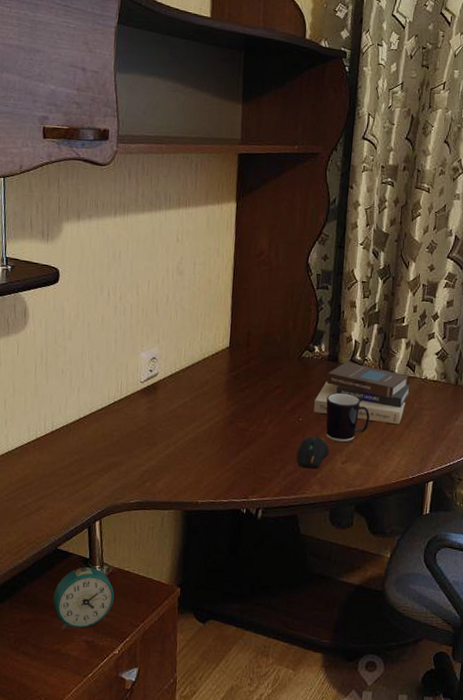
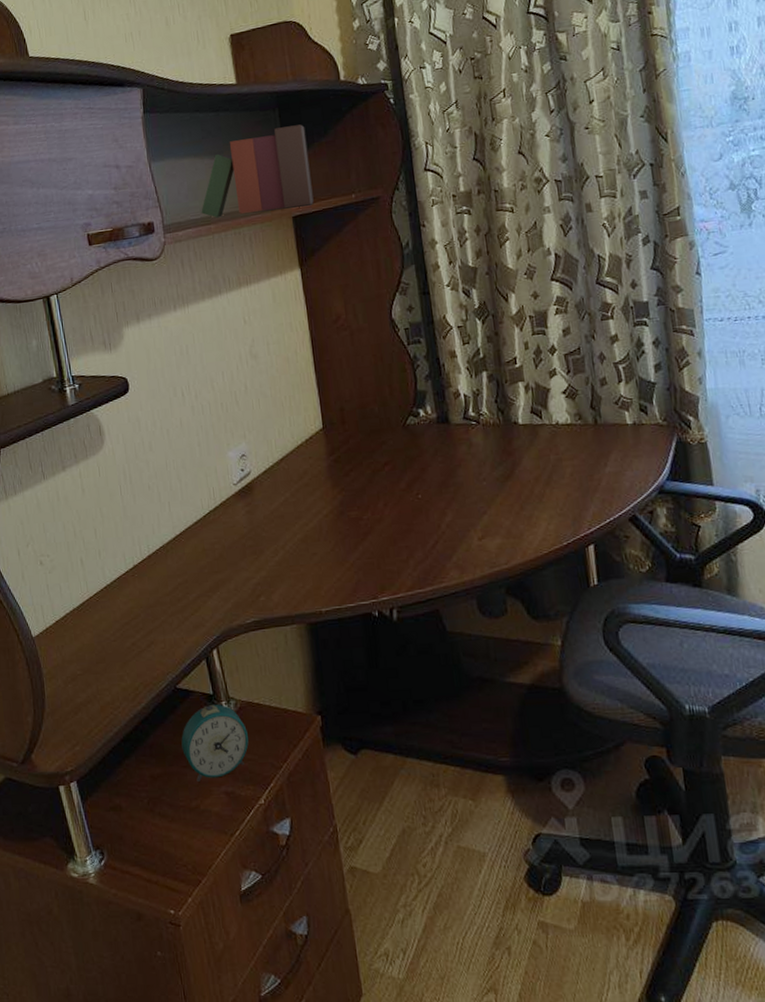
books: none [155,68,266,147] -> present [201,124,314,218]
computer mouse: present [296,436,329,469] -> none [423,512,461,552]
books: present [314,362,410,425] -> none [431,420,542,486]
mug: present [326,392,370,443] -> none [445,456,502,516]

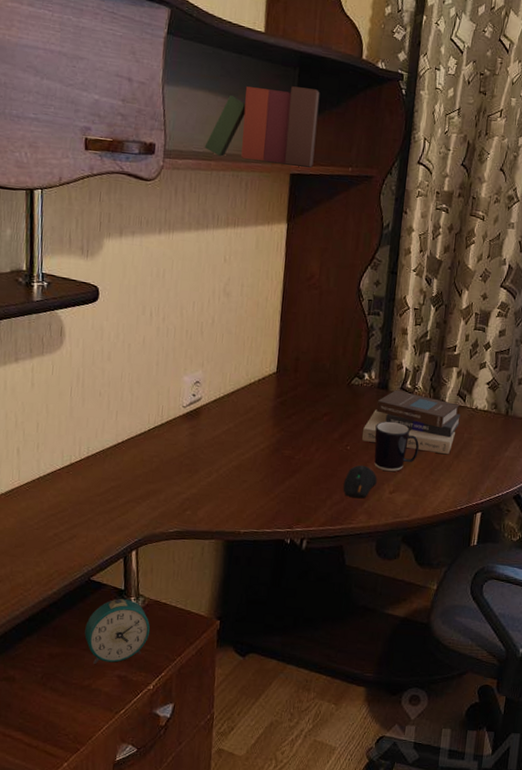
computer mouse: none [423,512,461,552] -> present [343,465,377,499]
books: none [431,420,542,486] -> present [362,390,461,455]
mug: none [445,456,502,516] -> present [374,421,420,472]

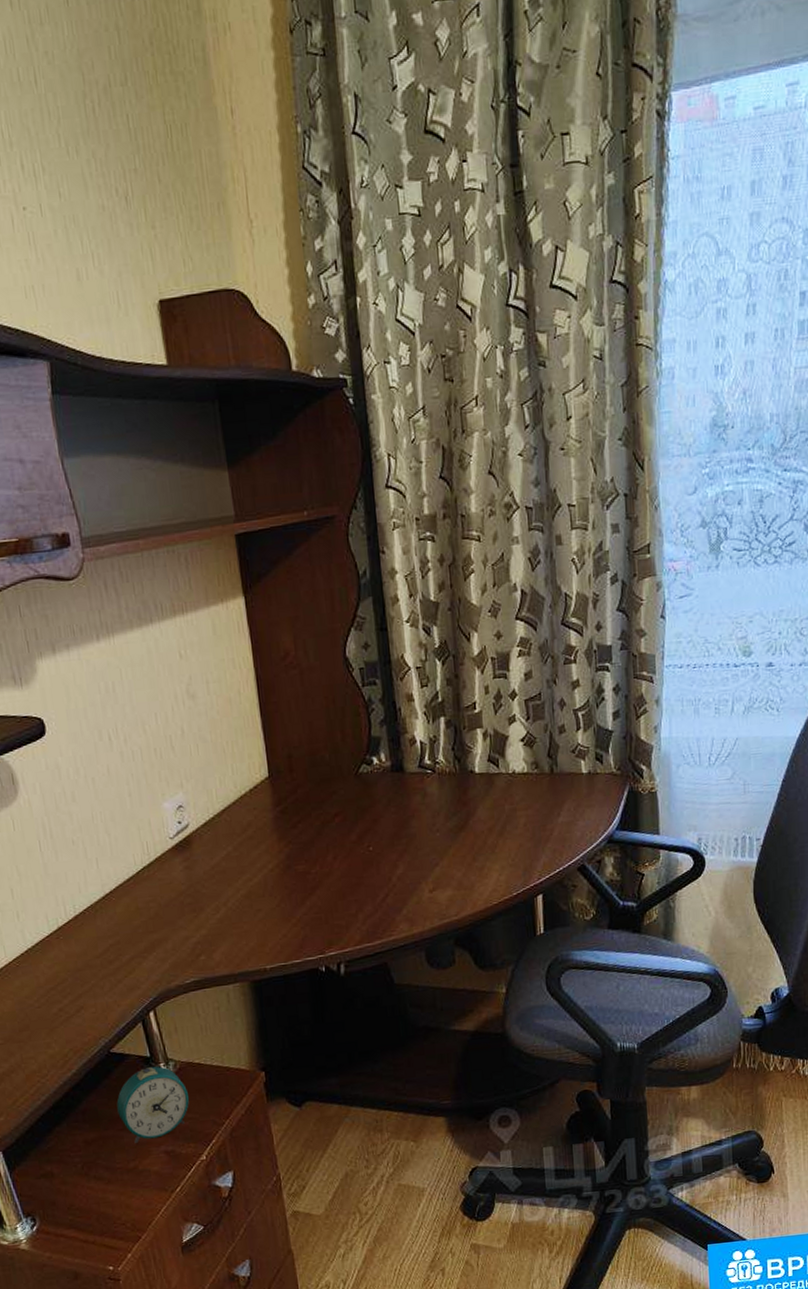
books: present [204,86,320,167] -> none [126,422,260,532]
computer mouse: present [343,465,377,499] -> none [373,865,412,906]
books: present [362,390,461,455] -> none [384,769,497,838]
mug: present [374,421,420,472] -> none [398,807,455,868]

